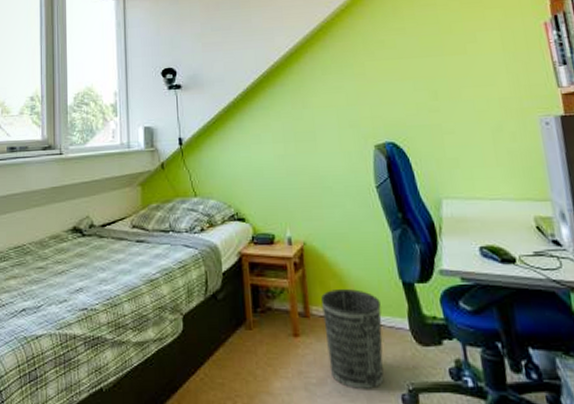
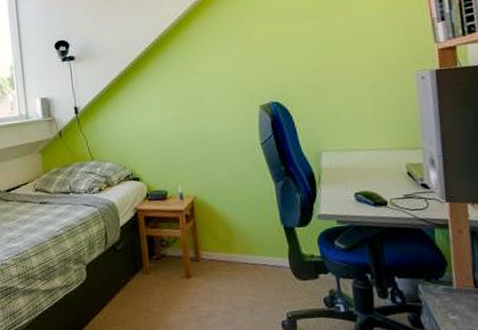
wastebasket: present [321,289,384,390] -> none [211,235,267,320]

